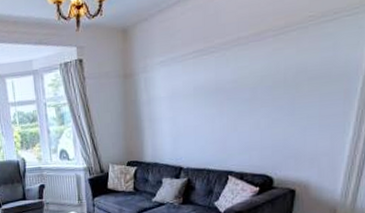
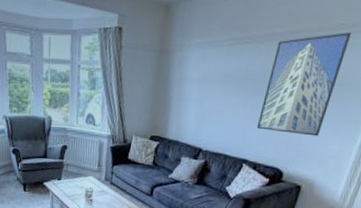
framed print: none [236,22,322,138] -> present [256,31,352,137]

